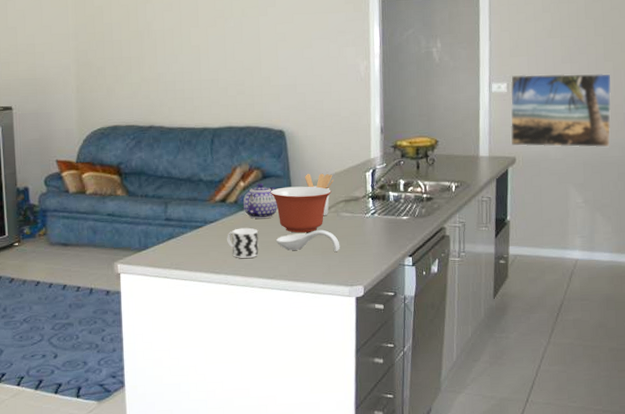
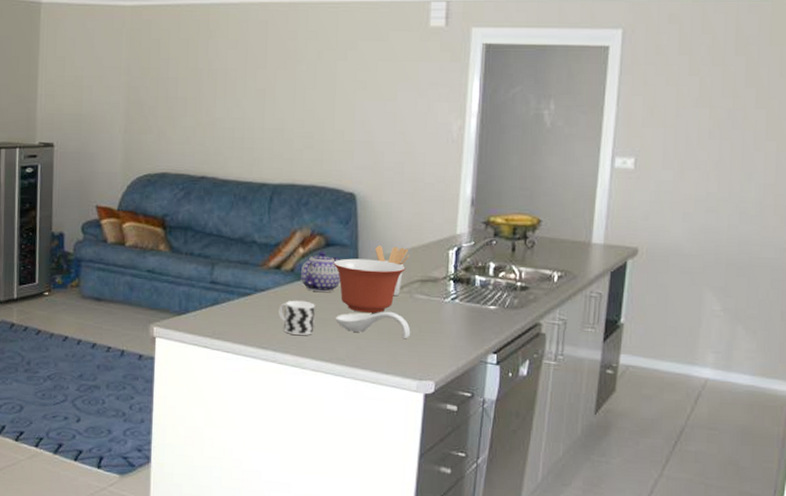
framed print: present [510,73,612,148] -> none [633,149,773,247]

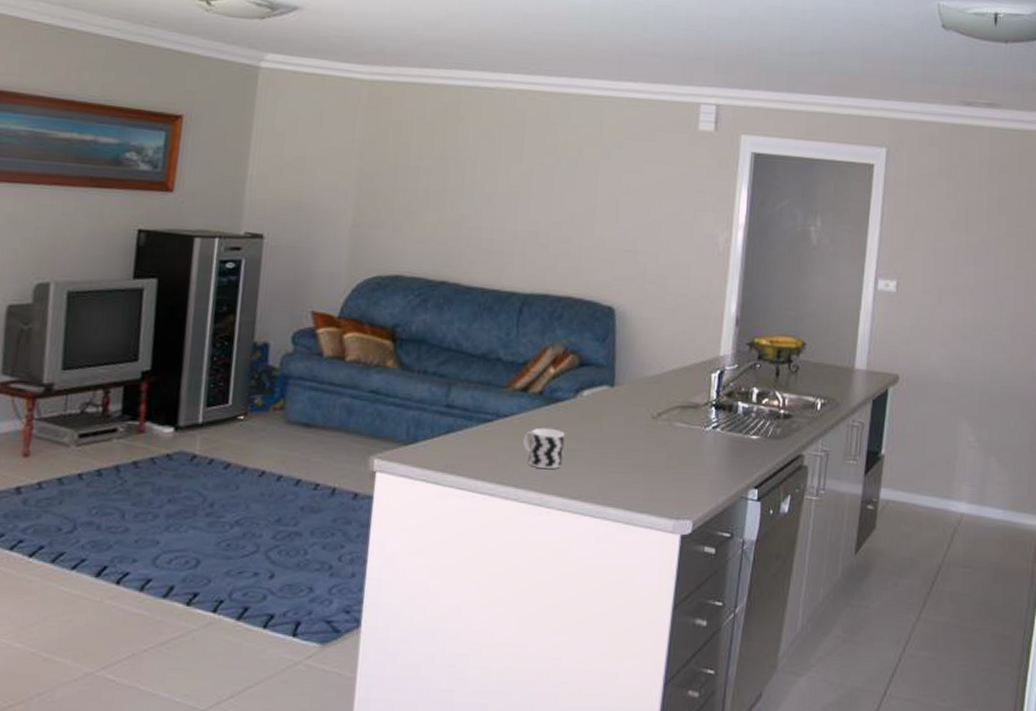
teapot: present [300,251,341,293] -> none [549,371,595,420]
mixing bowl: present [333,258,406,313] -> none [587,380,665,443]
spoon rest: present [335,311,411,340] -> none [586,441,669,473]
utensil holder: present [375,246,410,296] -> none [633,367,670,424]

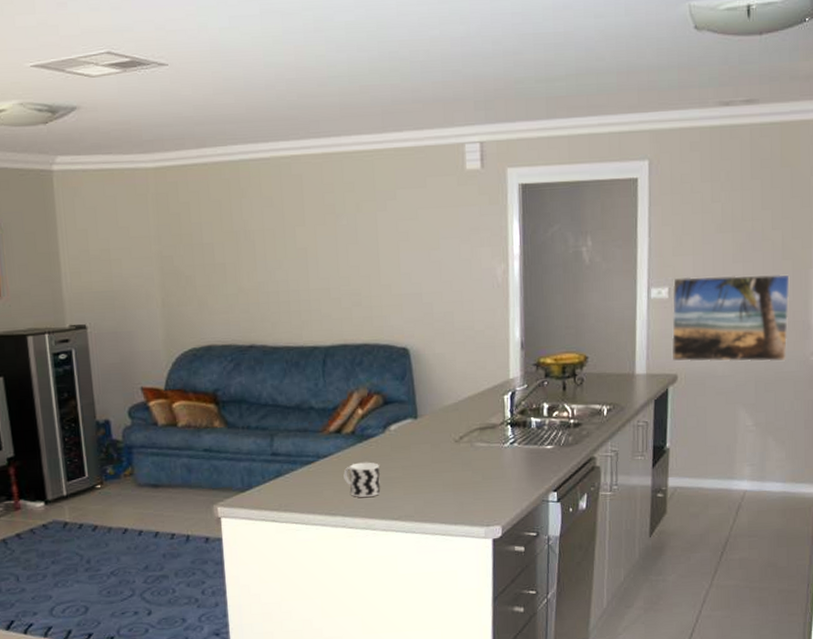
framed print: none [894,272,1022,376] -> present [671,273,790,362]

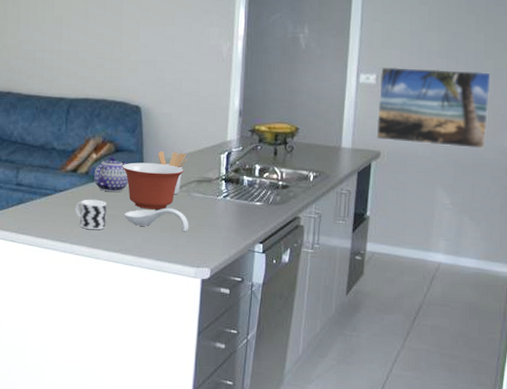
teapot: none [361,409,403,452] -> present [93,156,129,193]
mixing bowl: none [393,412,464,467] -> present [122,162,184,210]
spoon rest: none [400,462,475,489] -> present [124,208,189,232]
utensil holder: none [433,397,467,447] -> present [158,151,188,195]

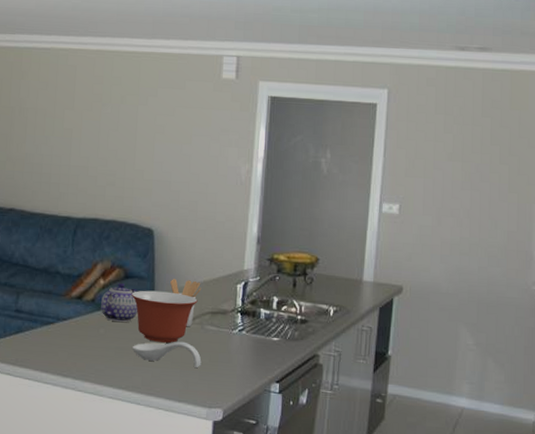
cup: present [75,199,107,230] -> none [79,329,114,364]
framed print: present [376,66,491,149] -> none [398,197,515,287]

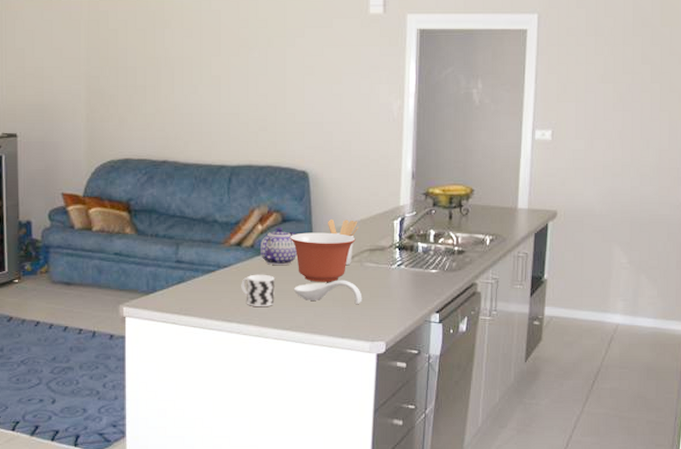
cup: none [79,329,114,364] -> present [241,274,275,307]

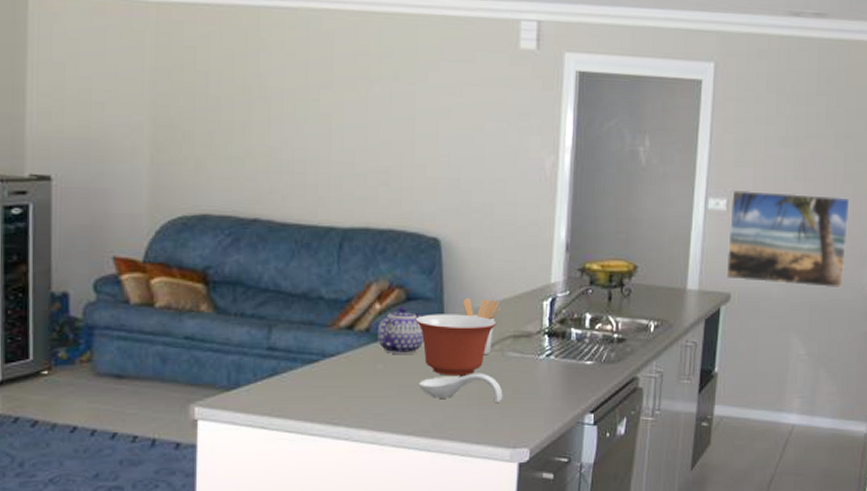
cup: present [241,274,275,307] -> none [352,365,395,407]
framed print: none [552,121,666,205] -> present [726,189,850,289]

